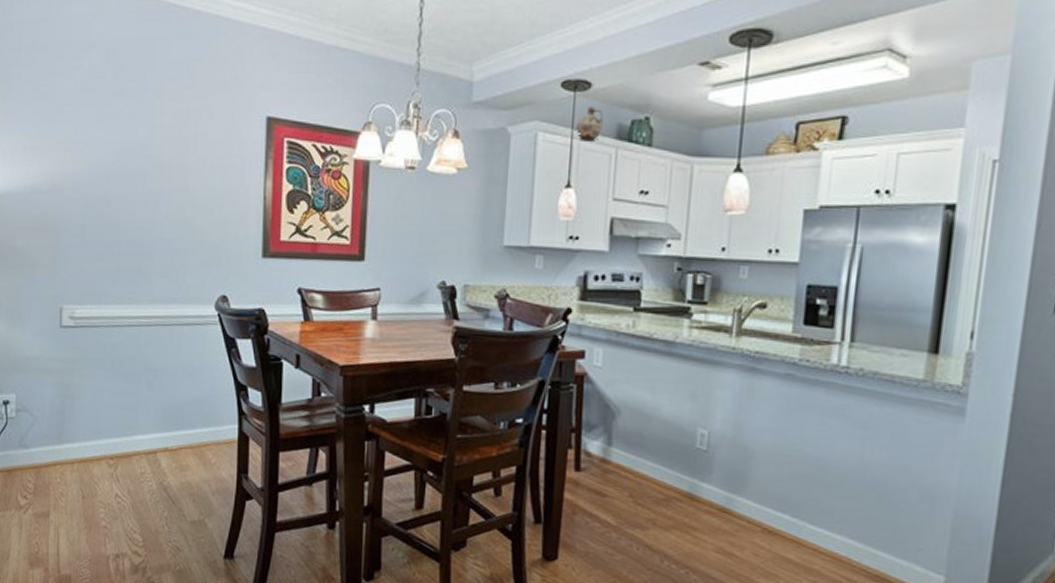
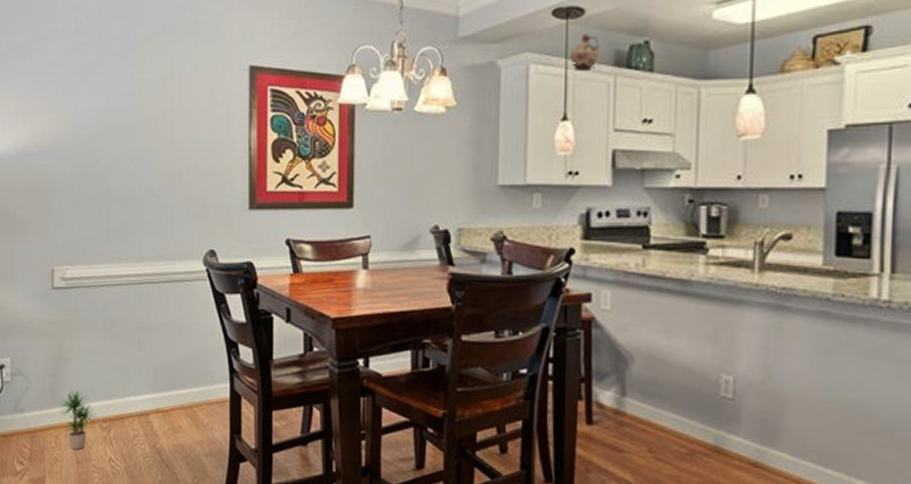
potted plant: none [64,427,105,486] -> present [58,390,98,451]

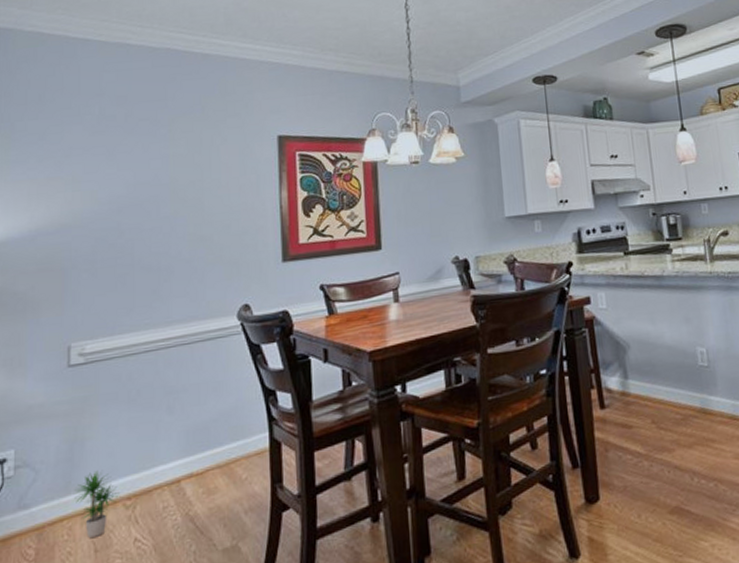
ceramic jug: present [570,34,599,72] -> none [550,95,572,123]

